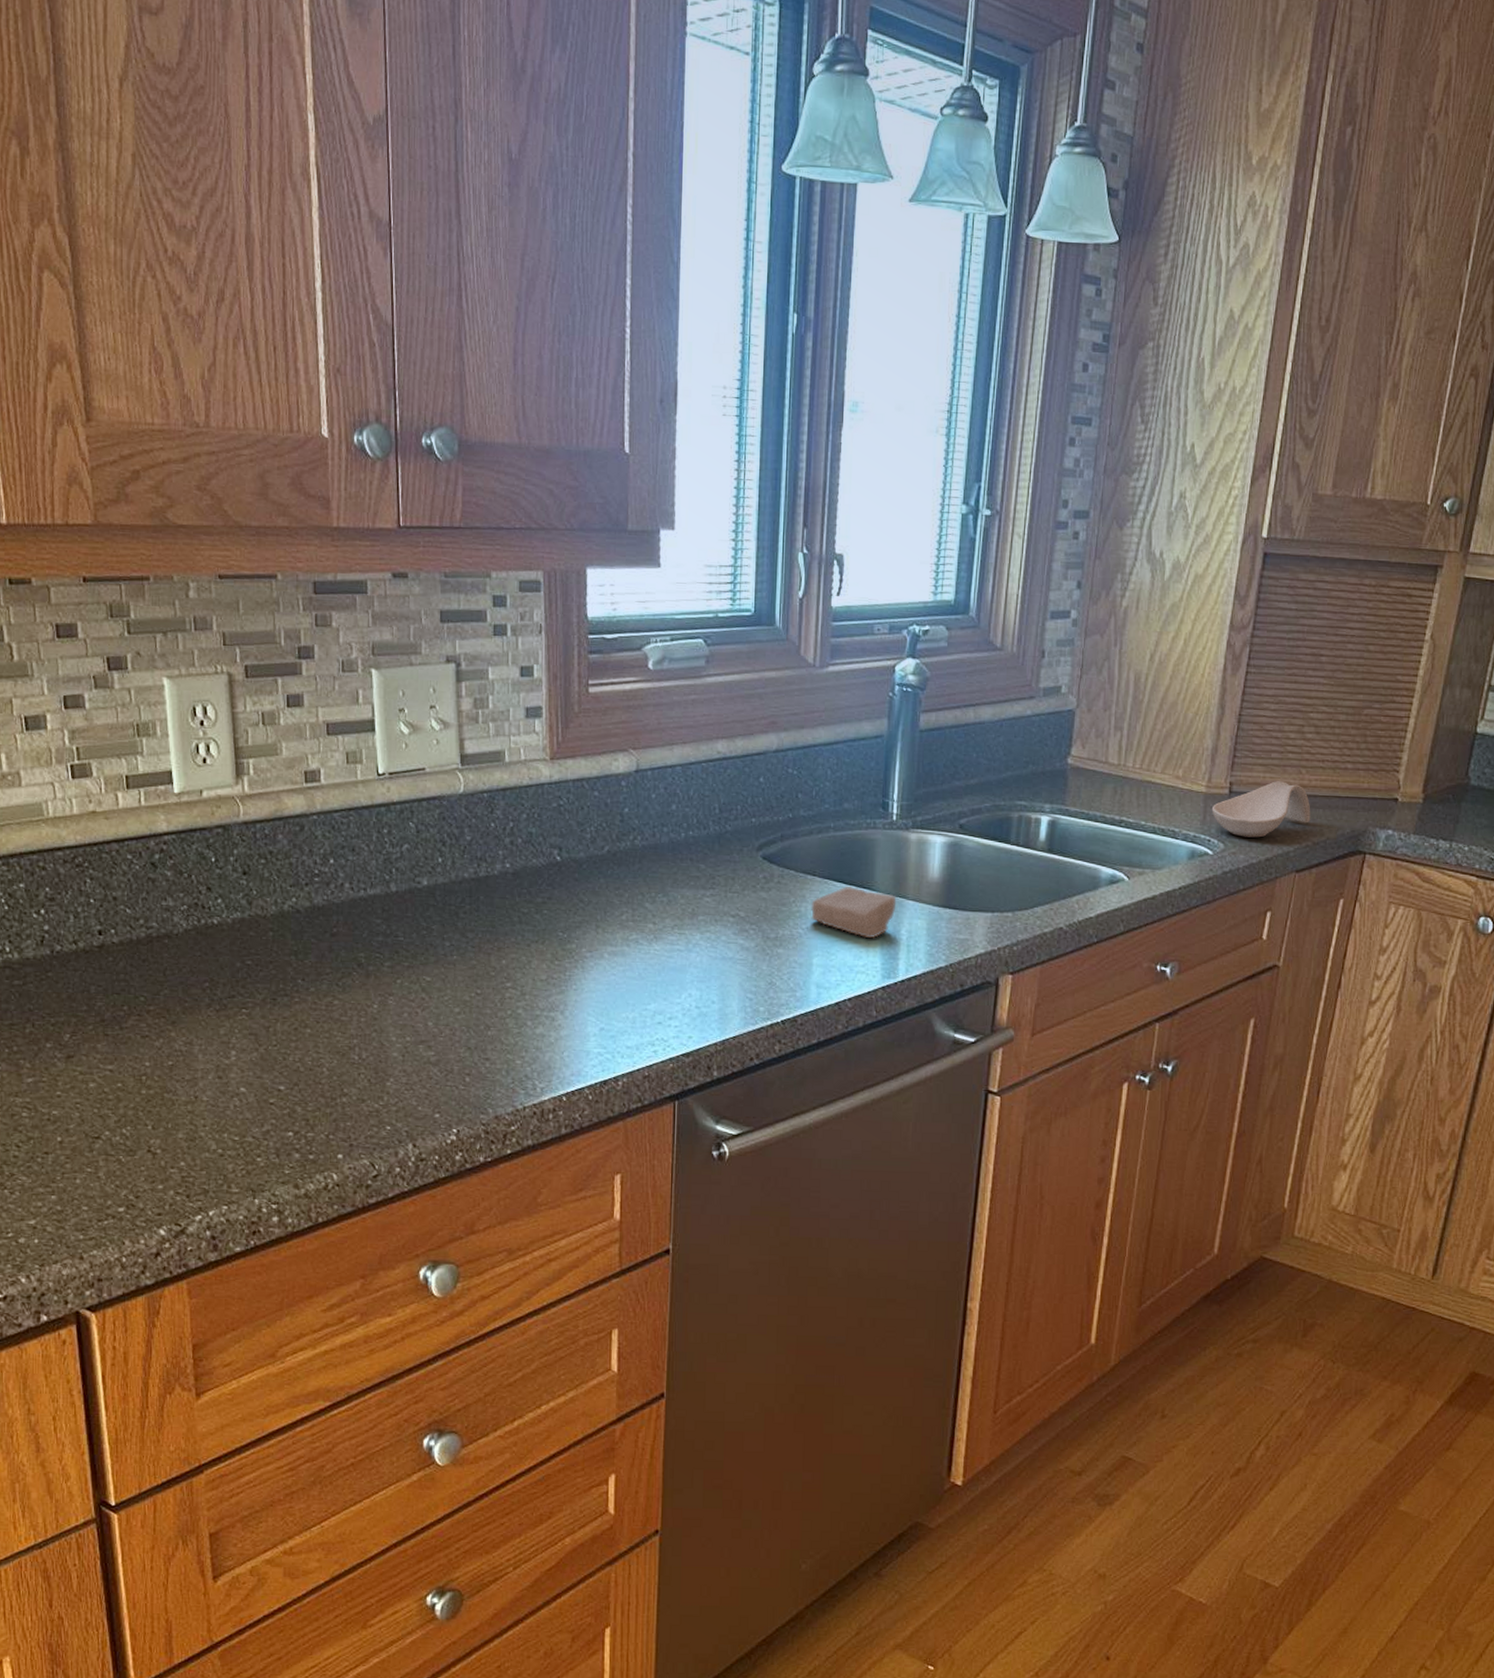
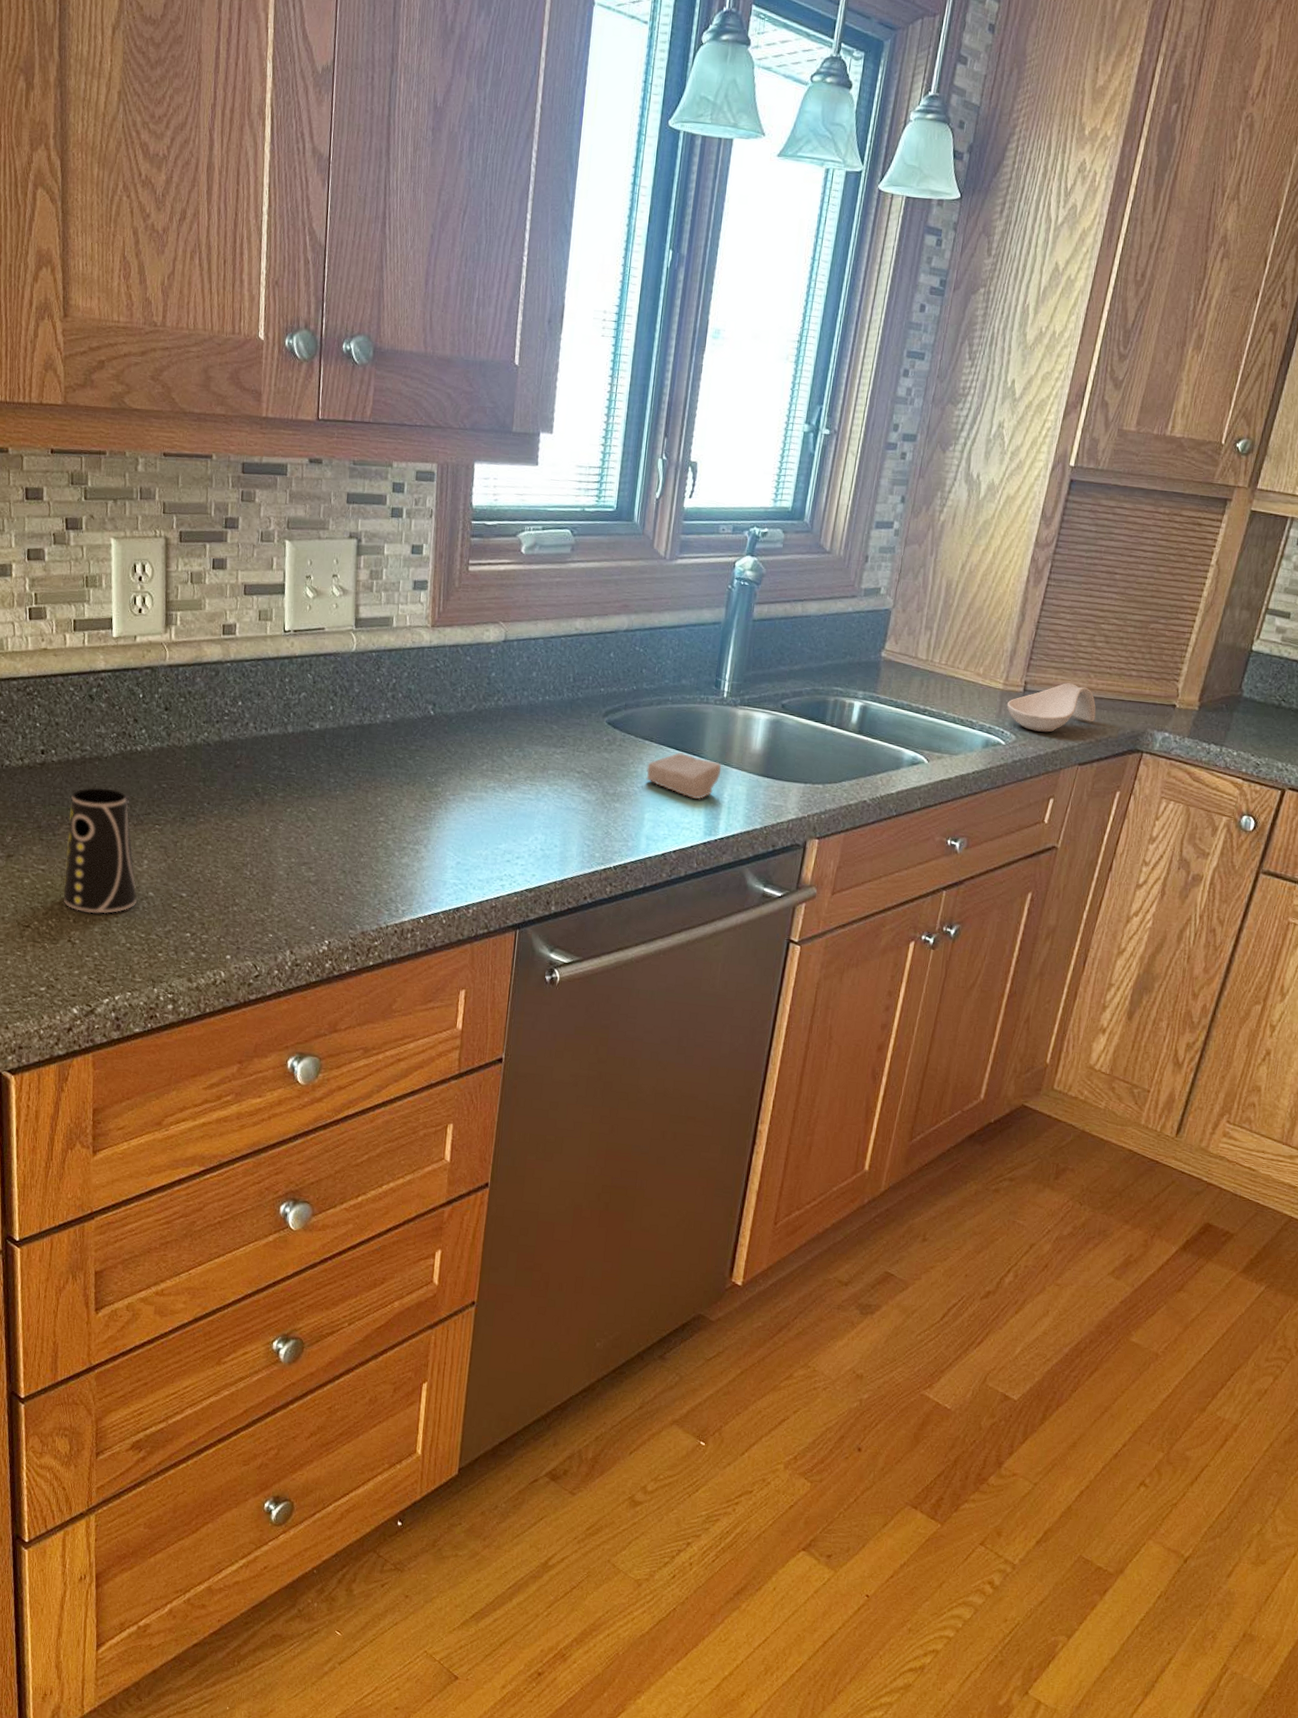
cup: none [138,970,226,1118] -> present [64,788,137,914]

